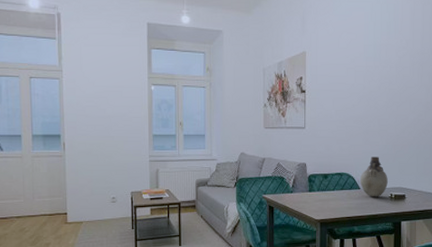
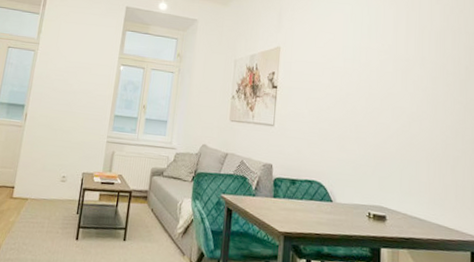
vase: present [360,157,388,197] -> none [333,166,366,215]

